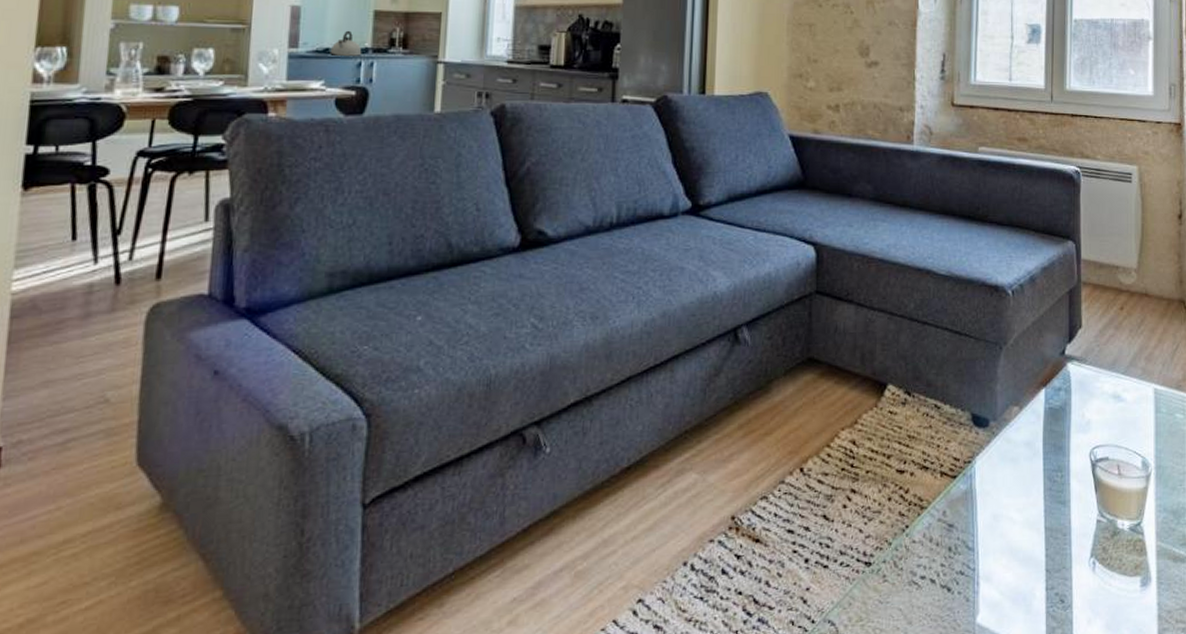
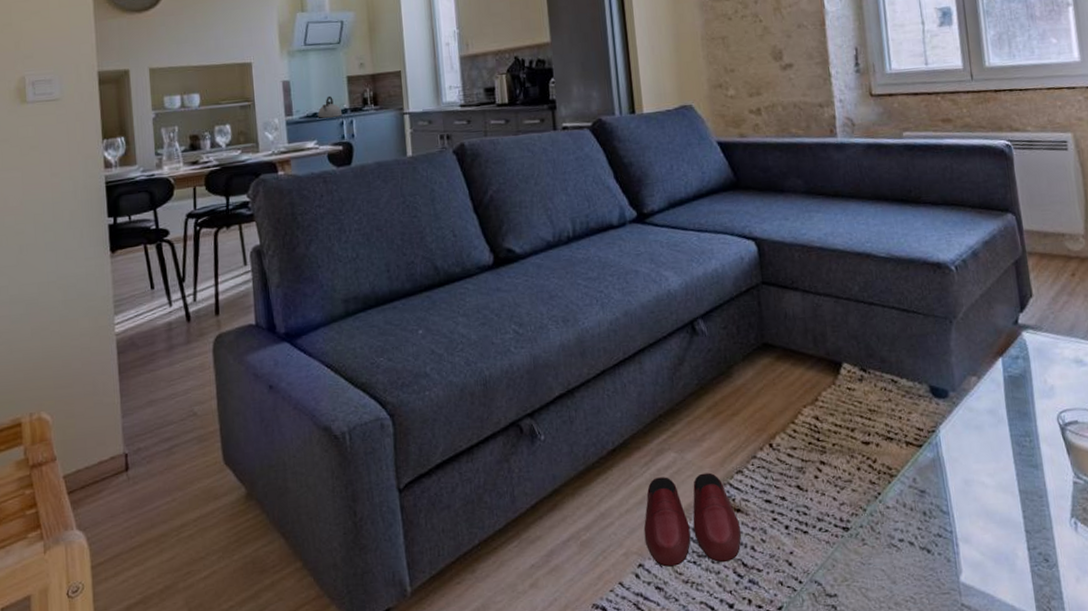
slippers: none [649,497,757,603] -> present [643,472,741,567]

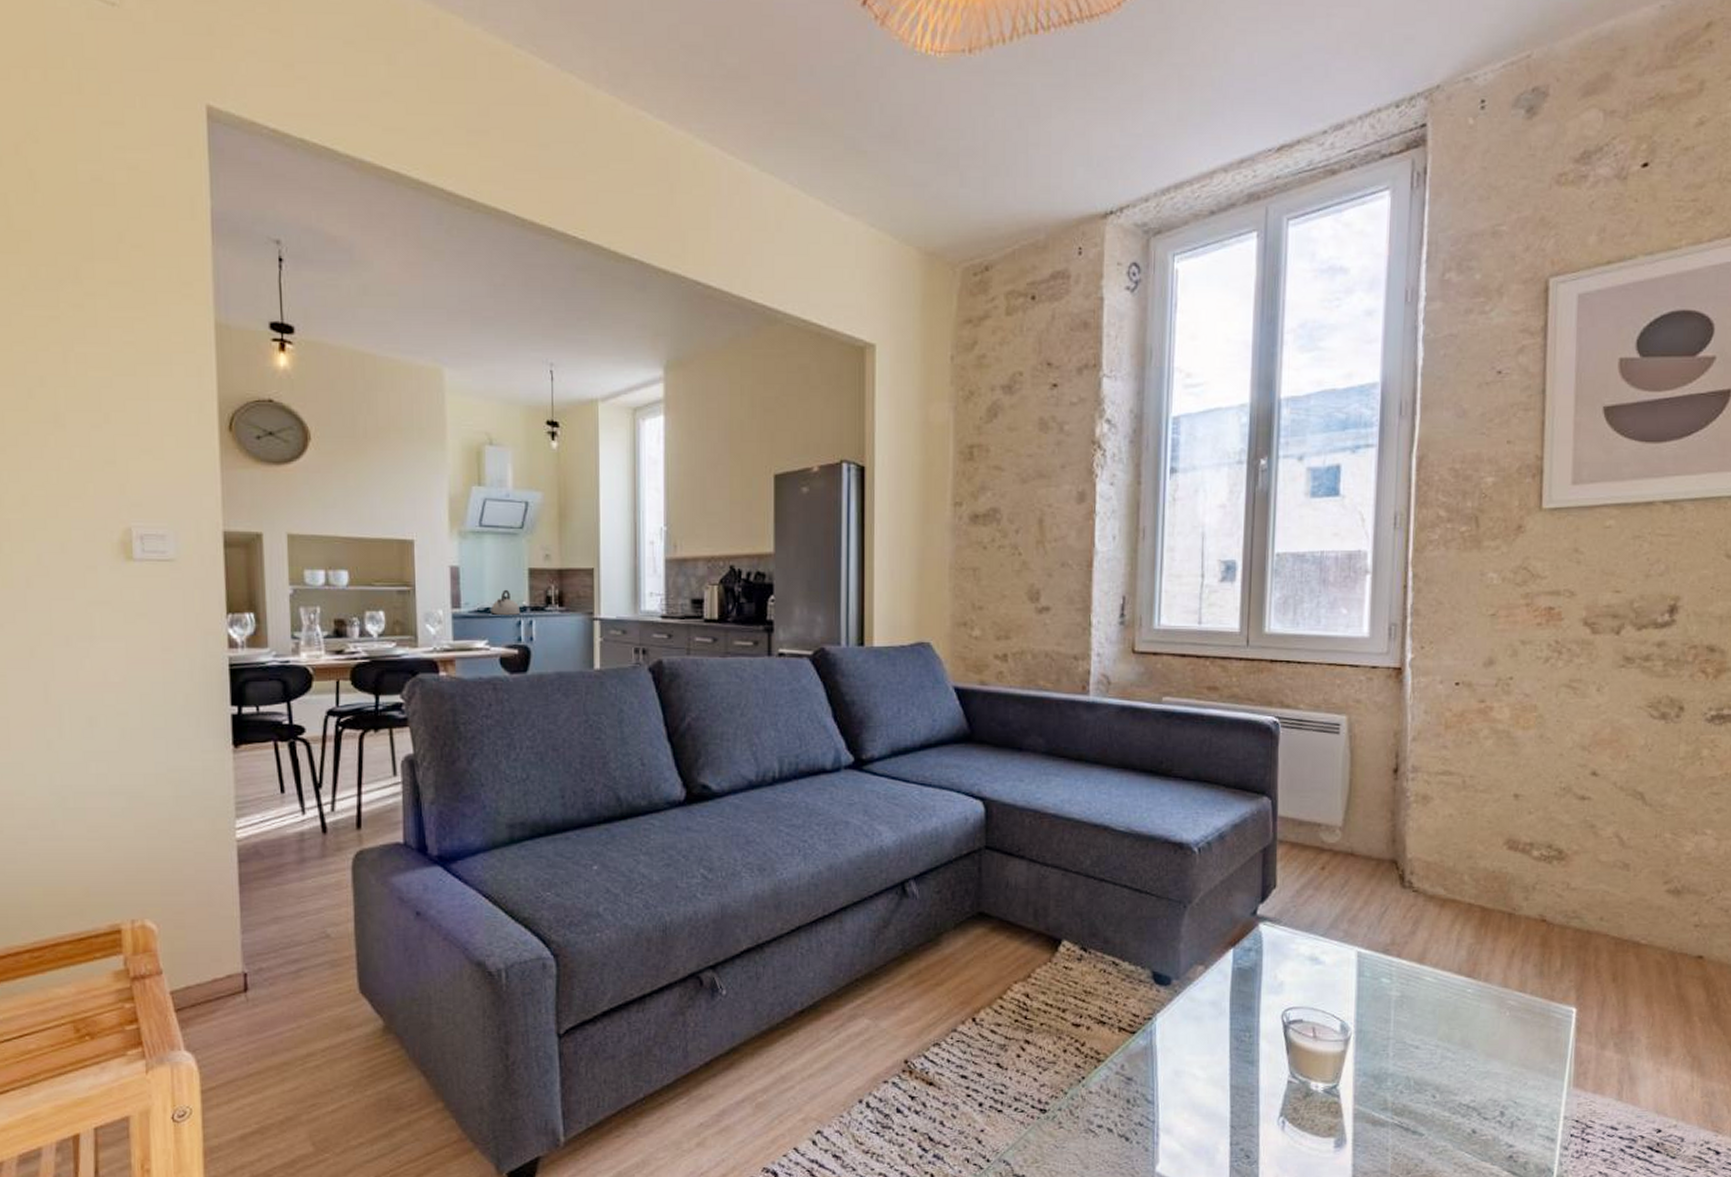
slippers: present [643,472,741,567] -> none [826,1043,930,1136]

